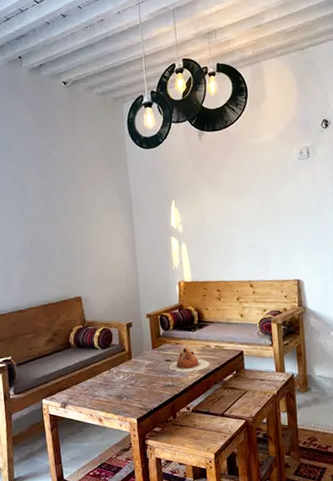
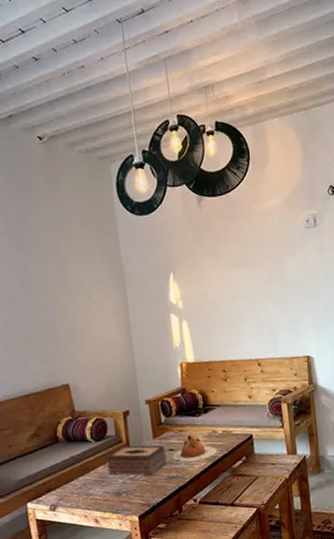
tissue box: none [110,354,164,383] -> present [106,445,167,476]

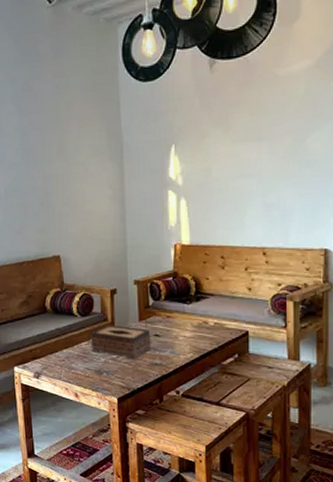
teapot: present [173,434,217,462] -> none [158,321,206,351]

